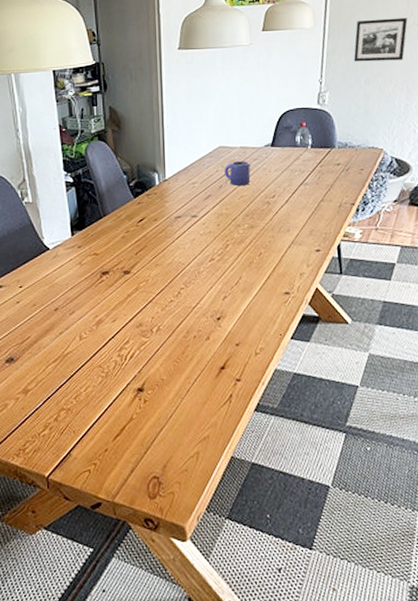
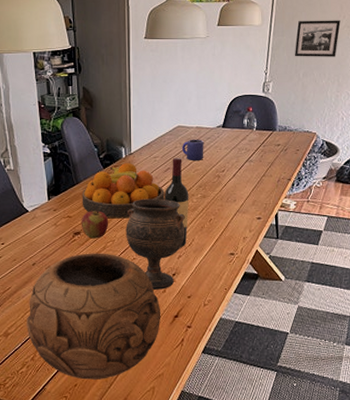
decorative bowl: none [48,295,205,444] -> present [26,253,161,380]
apple: none [109,246,142,279] -> present [81,211,109,239]
fruit bowl: none [110,190,206,255] -> present [82,162,165,219]
goblet: none [161,230,231,337] -> present [126,198,185,290]
wine bottle: none [204,182,235,286] -> present [164,157,189,247]

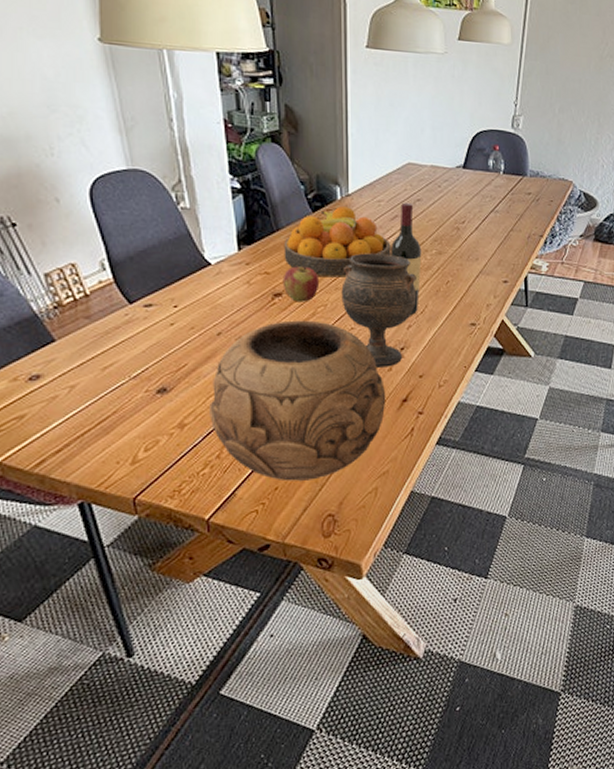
mug: present [182,139,204,160] -> none [413,180,441,208]
picture frame: present [294,20,341,57] -> none [549,44,603,92]

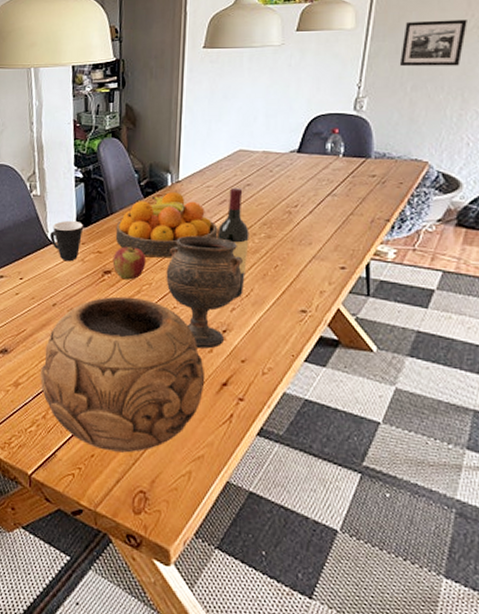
mug: none [206,237,245,285] -> present [49,220,83,262]
picture frame: none [549,44,603,92] -> present [399,19,467,67]

